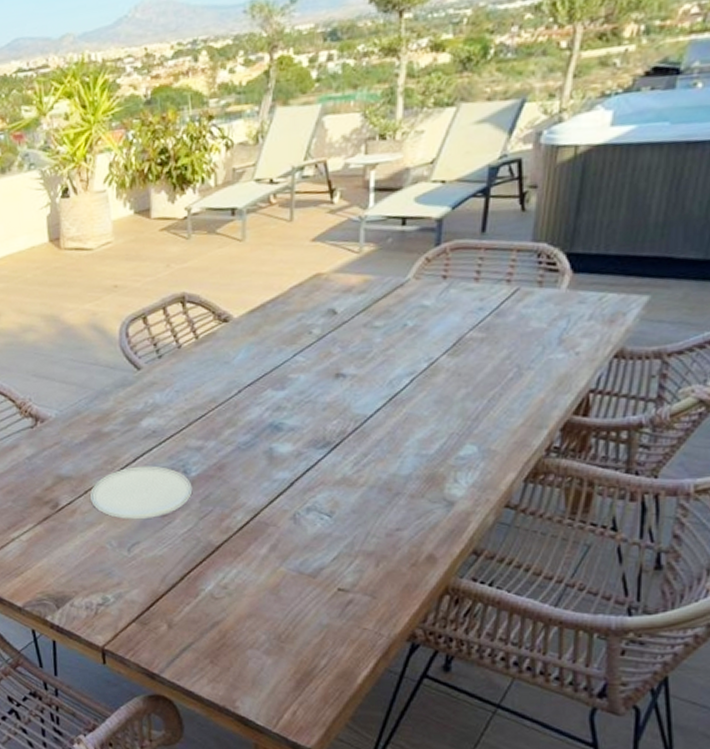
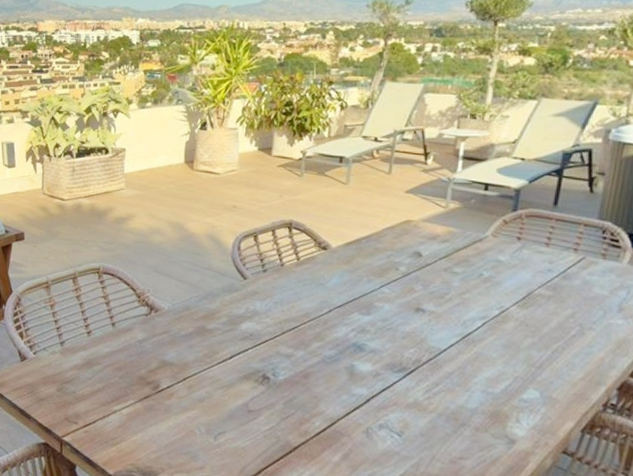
plate: present [90,466,193,520] -> none [188,363,279,413]

